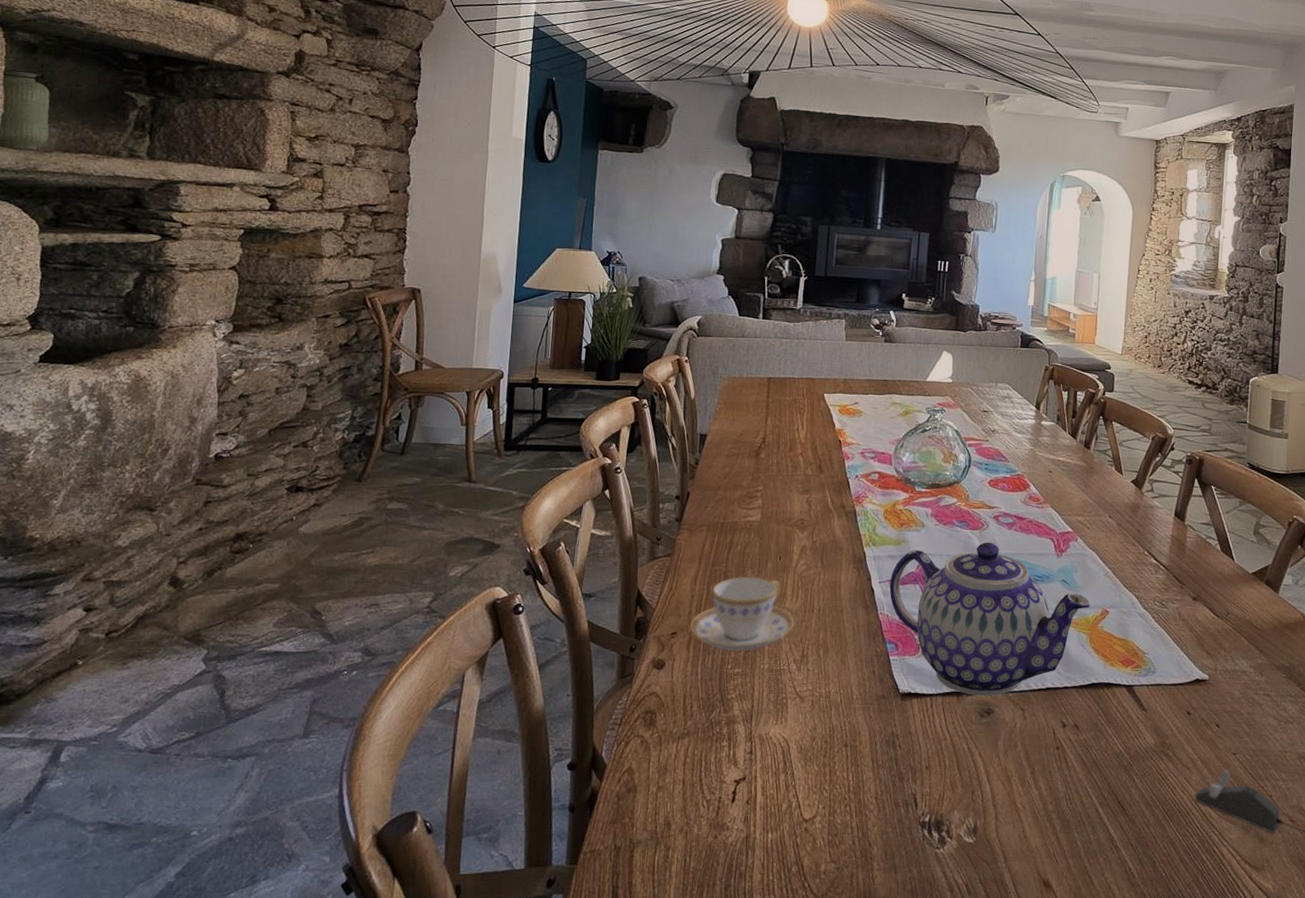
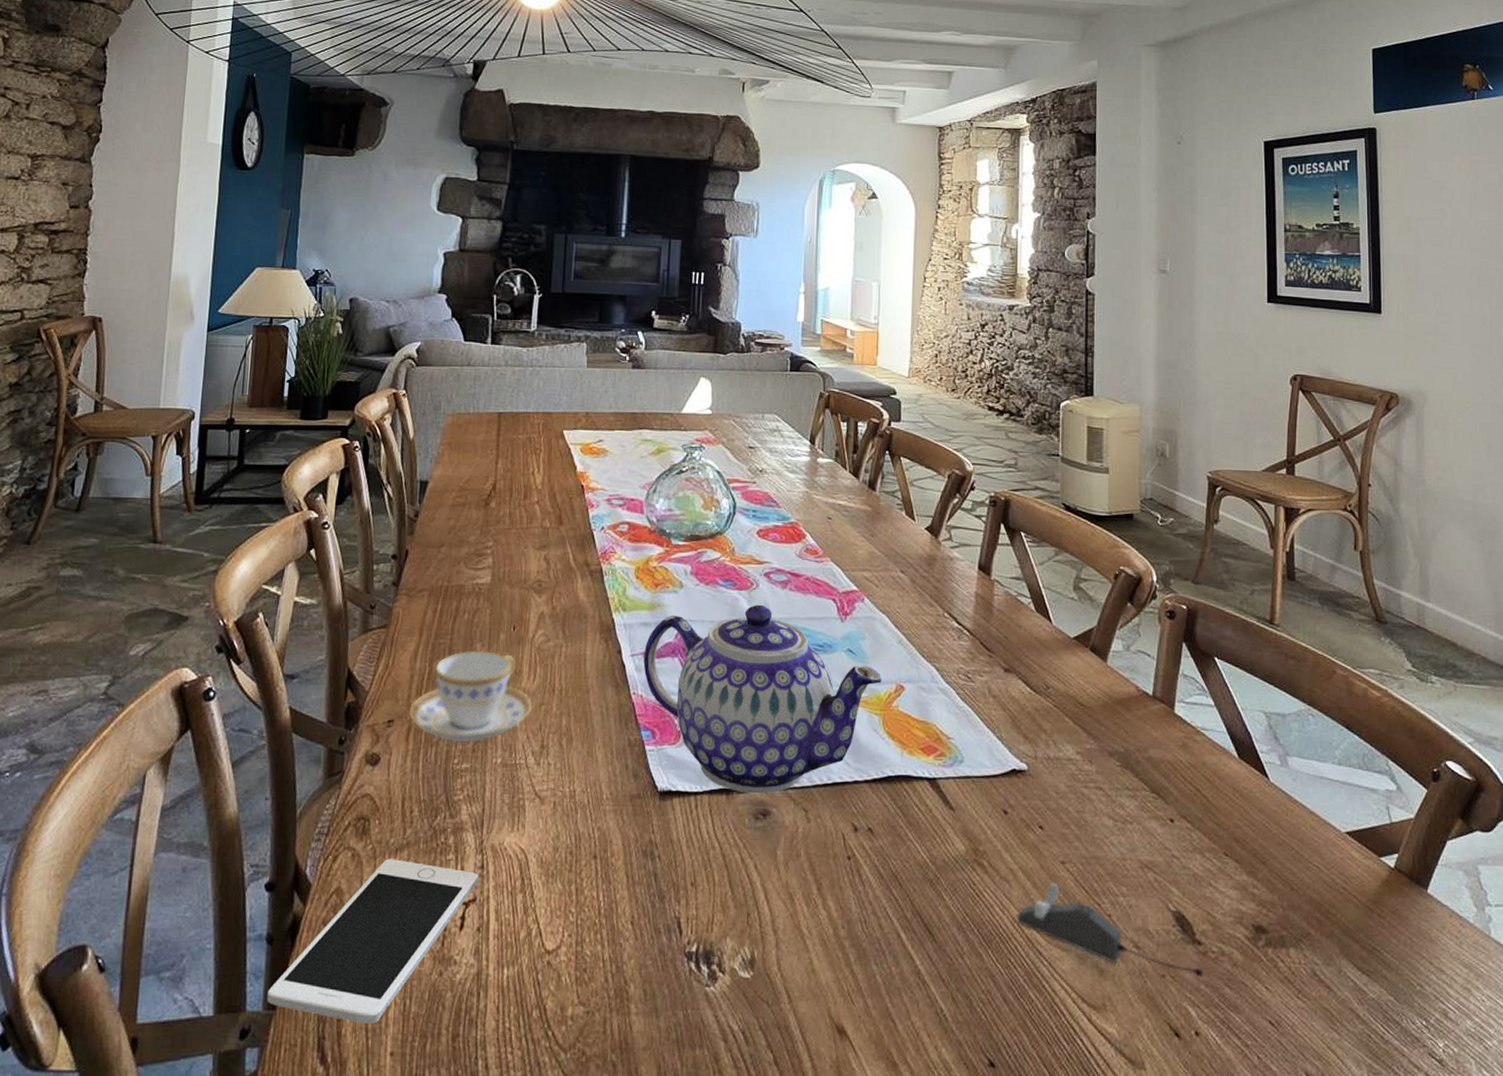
cell phone: none [570,745,748,876] -> present [267,858,479,1024]

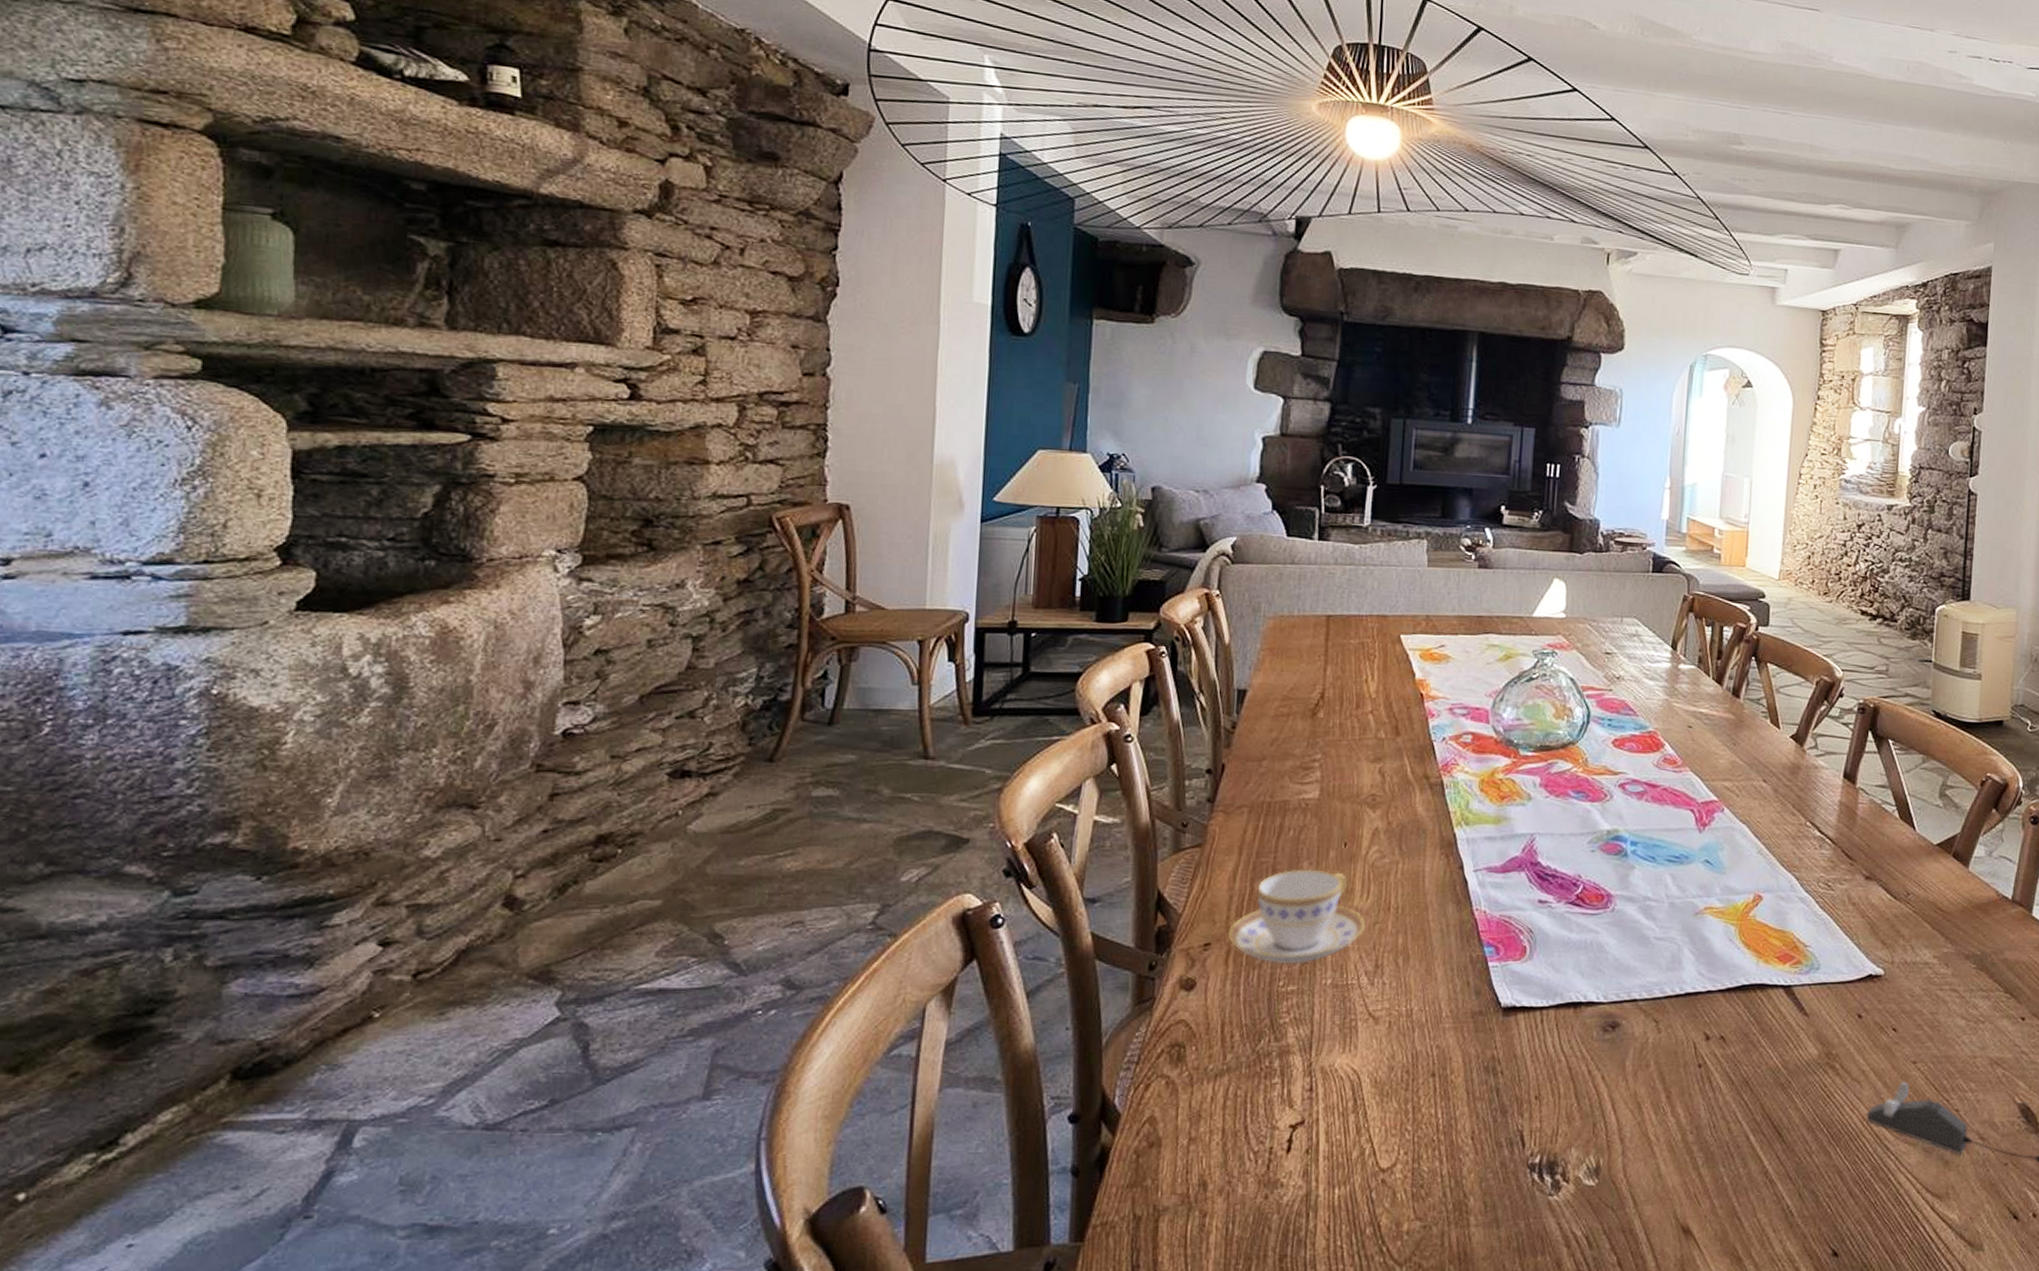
cell phone: present [267,858,479,1024] -> none [1074,1085,1307,1250]
teapot: present [643,604,882,794] -> none [1487,816,1740,1007]

